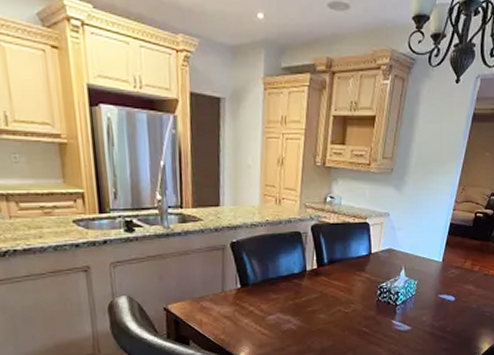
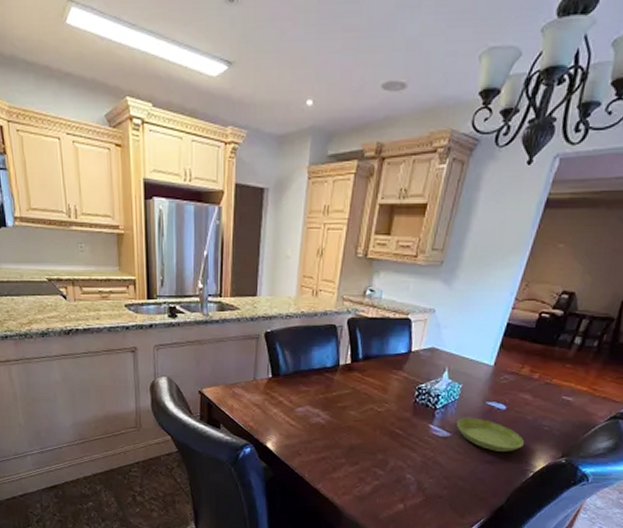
saucer: none [415,310,472,339] -> present [456,417,525,452]

